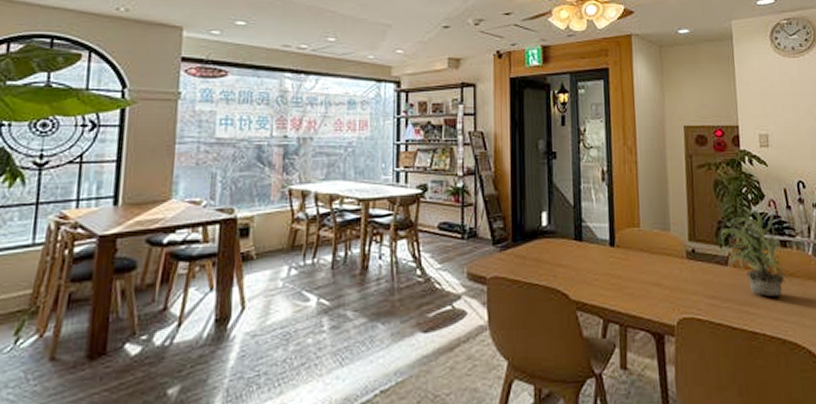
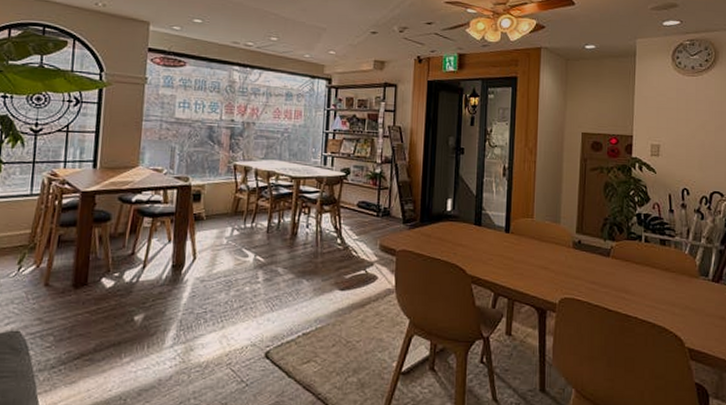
potted plant: present [721,207,794,296] -> none [606,210,671,286]

